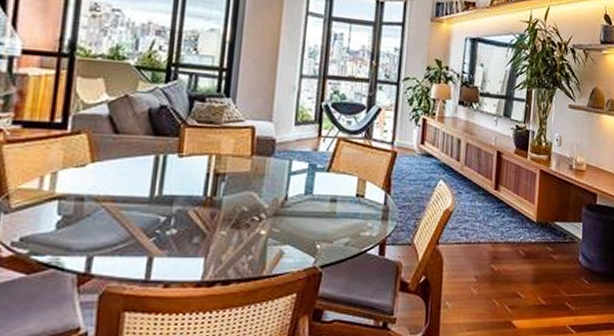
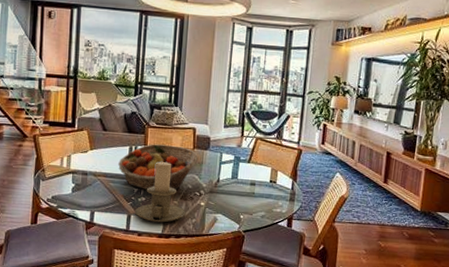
fruit basket: none [135,150,257,217] -> present [118,144,198,190]
candle holder: none [159,176,238,265] -> present [134,162,185,223]

